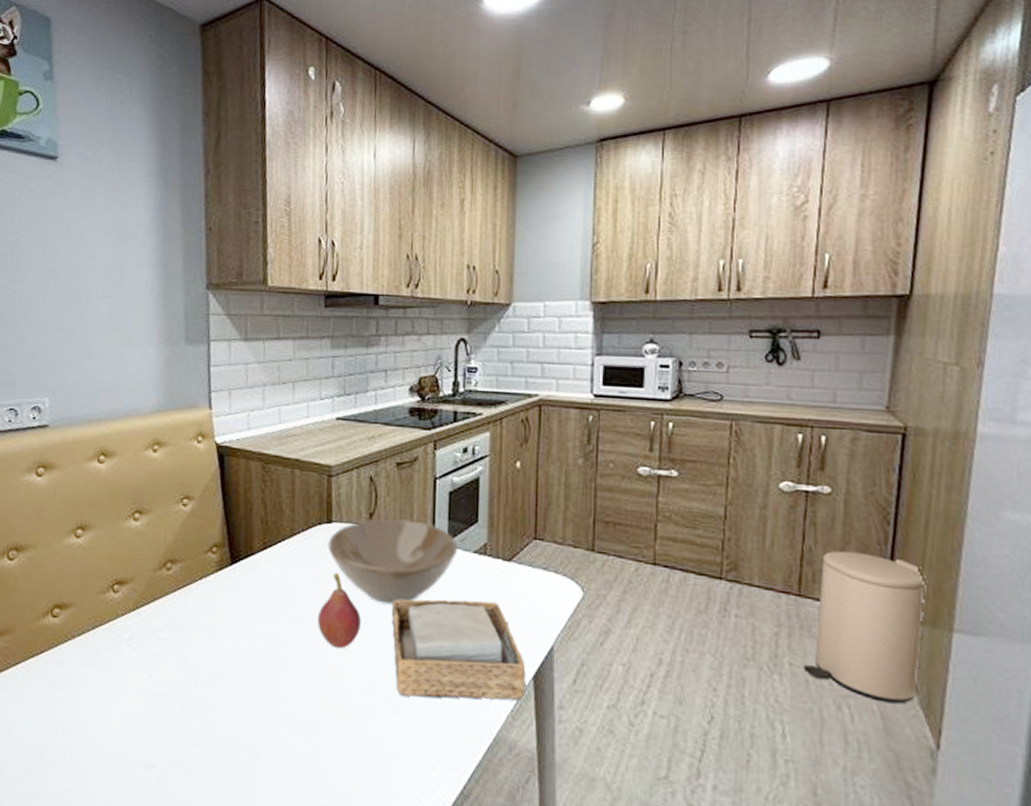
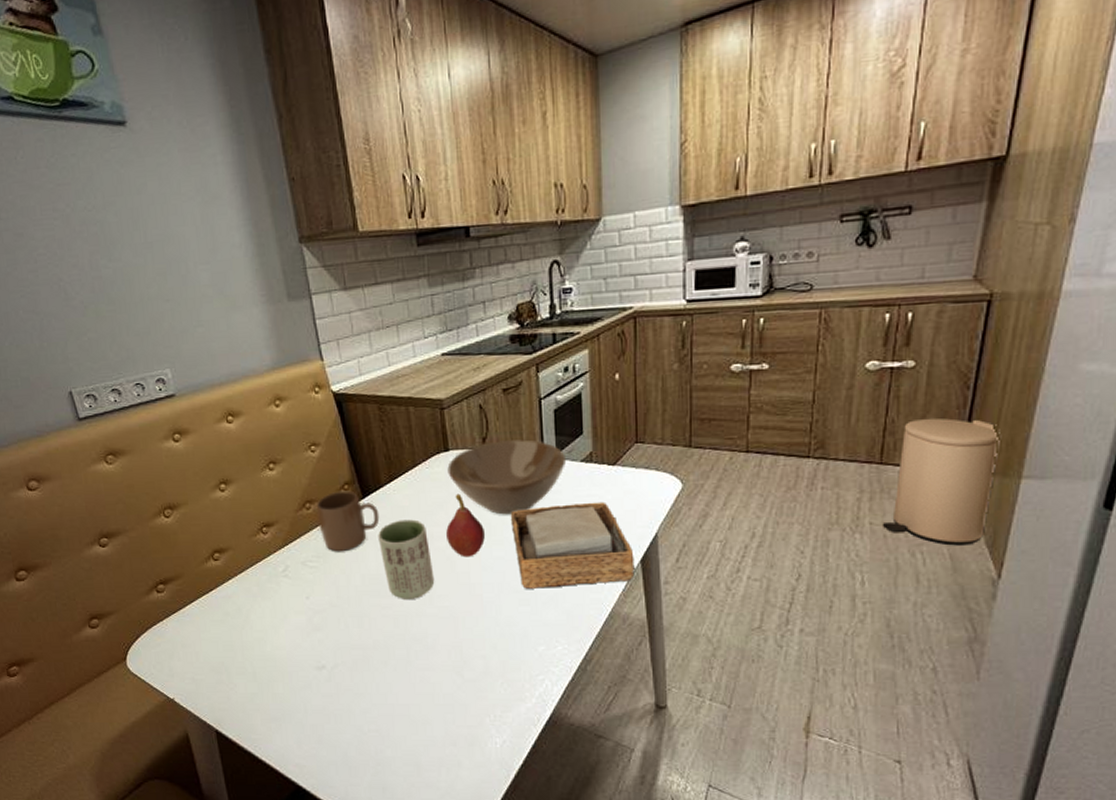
mug: none [176,553,247,624] -> present [316,490,380,551]
cup: none [241,594,299,693] -> present [378,519,435,599]

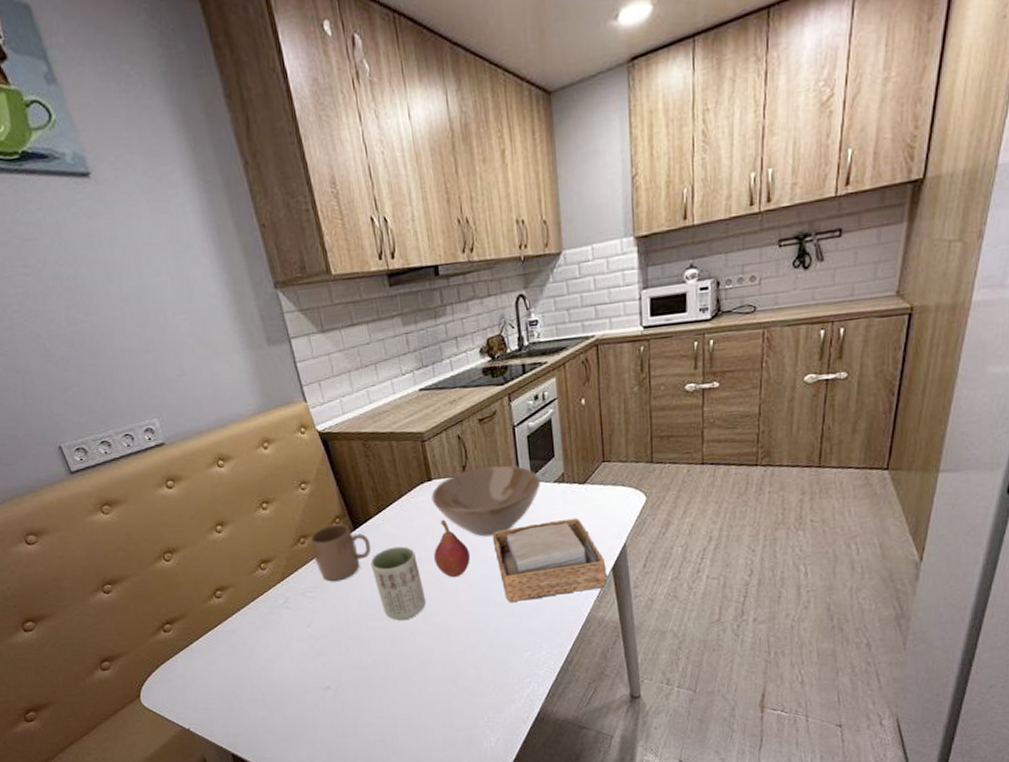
pedal bin: present [882,417,1002,546] -> none [821,422,922,536]

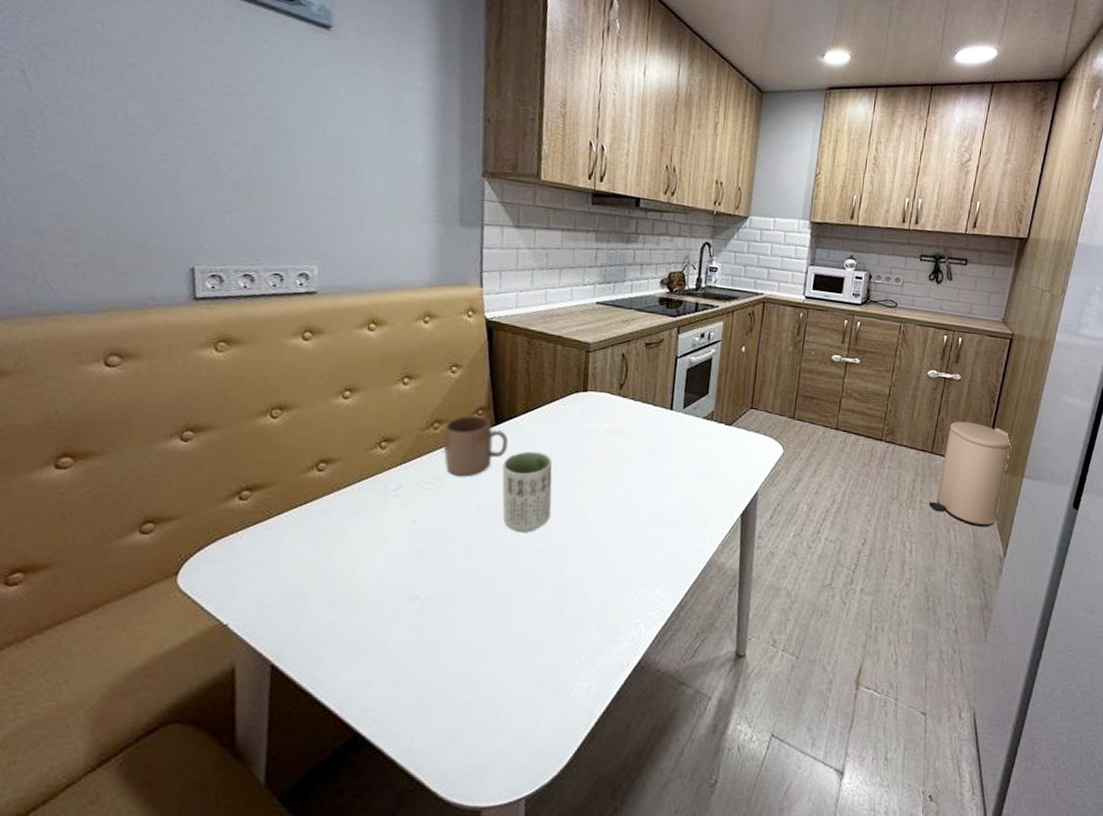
bowl: present [431,465,541,536] -> none [582,389,691,459]
fruit: present [434,519,470,578] -> none [570,433,608,496]
napkin holder: present [492,518,607,602] -> none [632,455,736,533]
pedal bin: none [821,422,922,536] -> present [928,421,1013,527]

